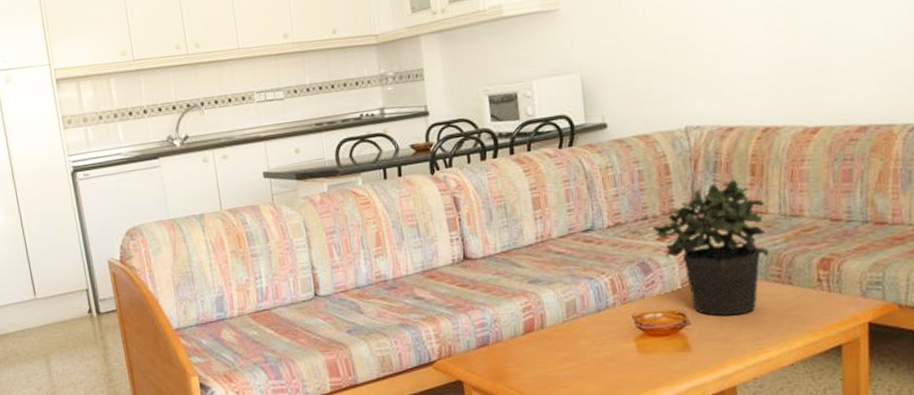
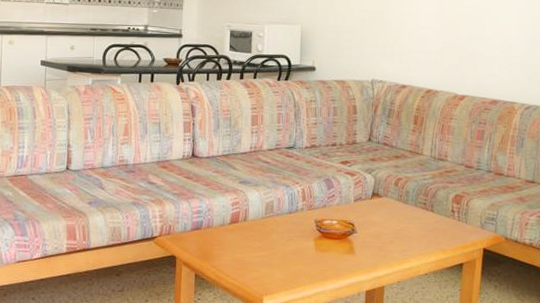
potted plant: present [652,179,769,317] -> none [338,125,421,230]

